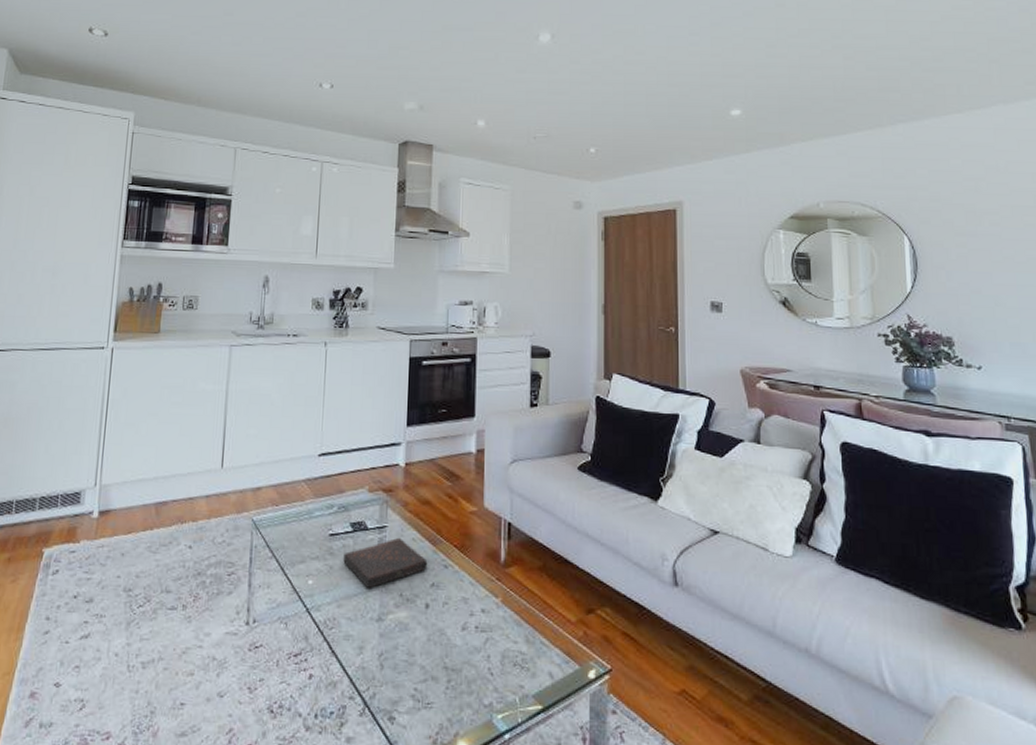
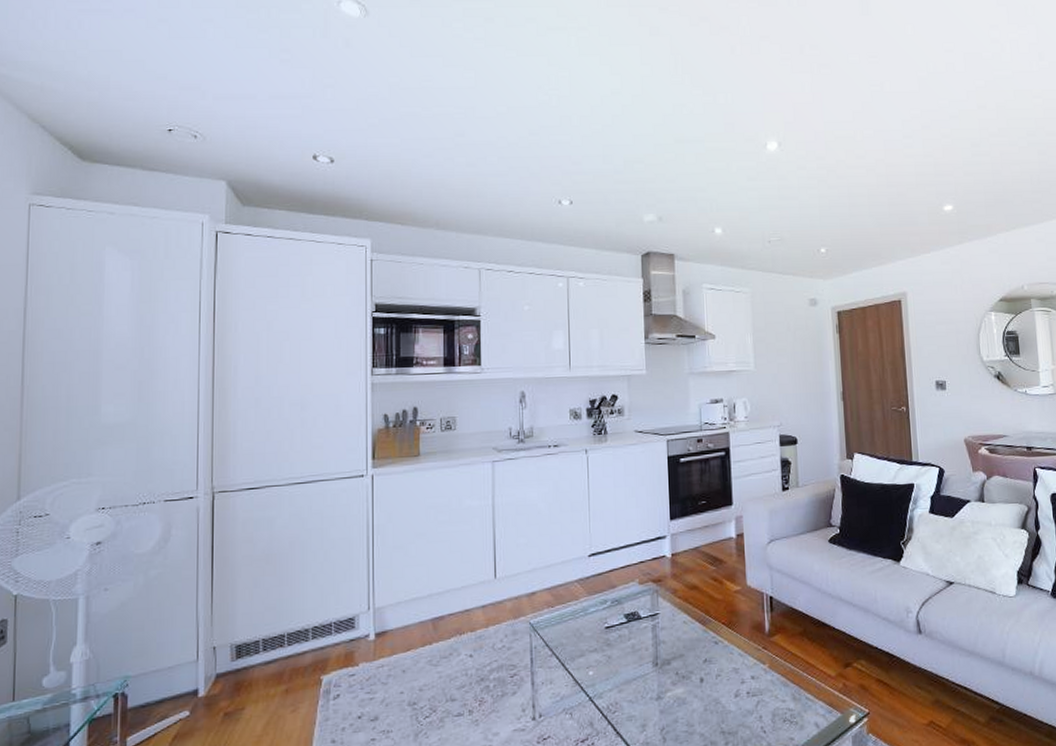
book: present [343,537,428,590] -> none [620,622,699,673]

